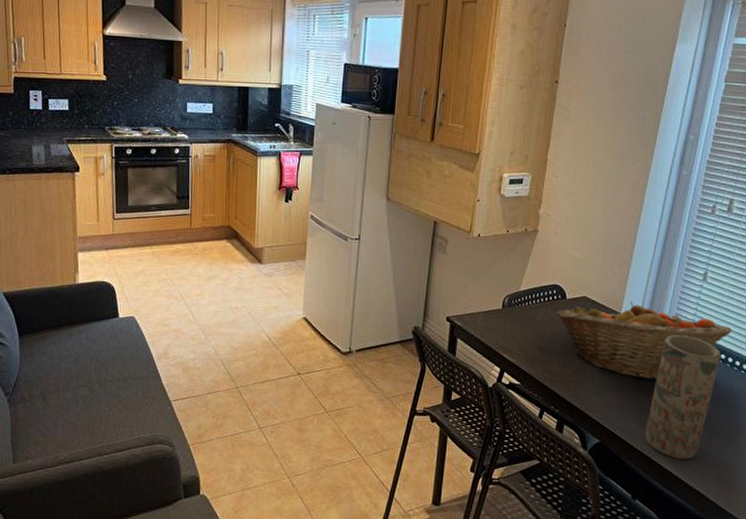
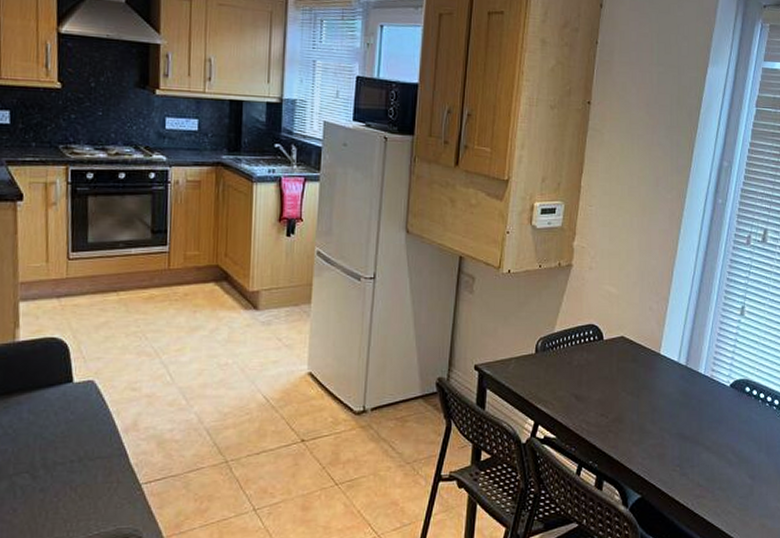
fruit basket: present [556,302,732,381] -> none [593,341,770,426]
vase: present [645,335,721,459] -> none [687,375,761,510]

